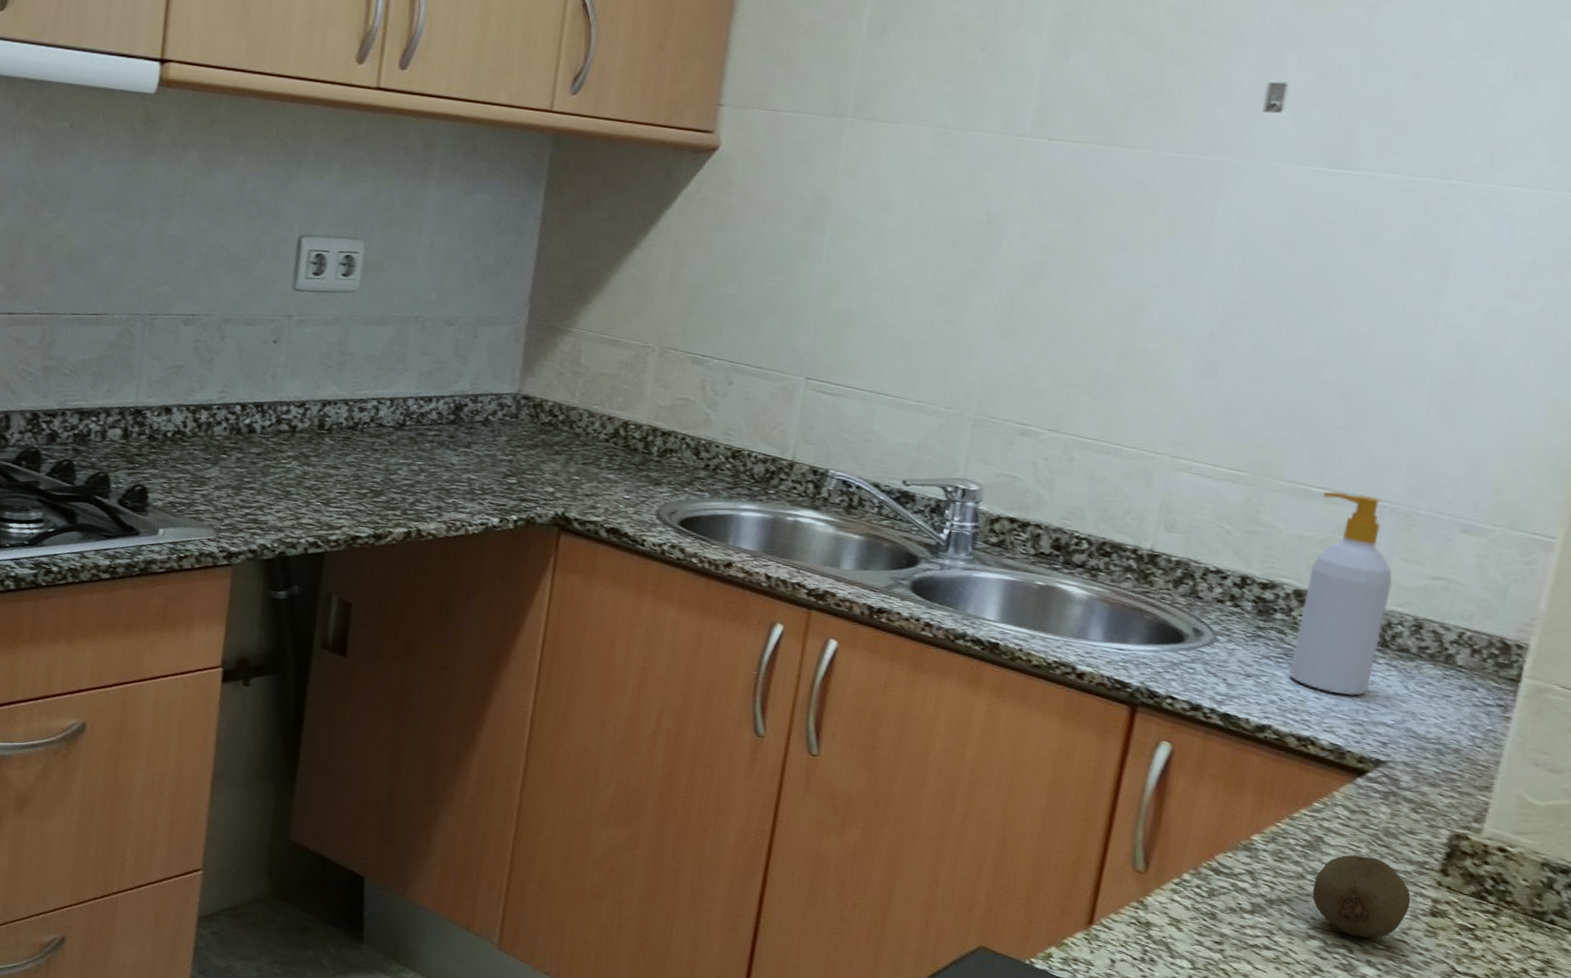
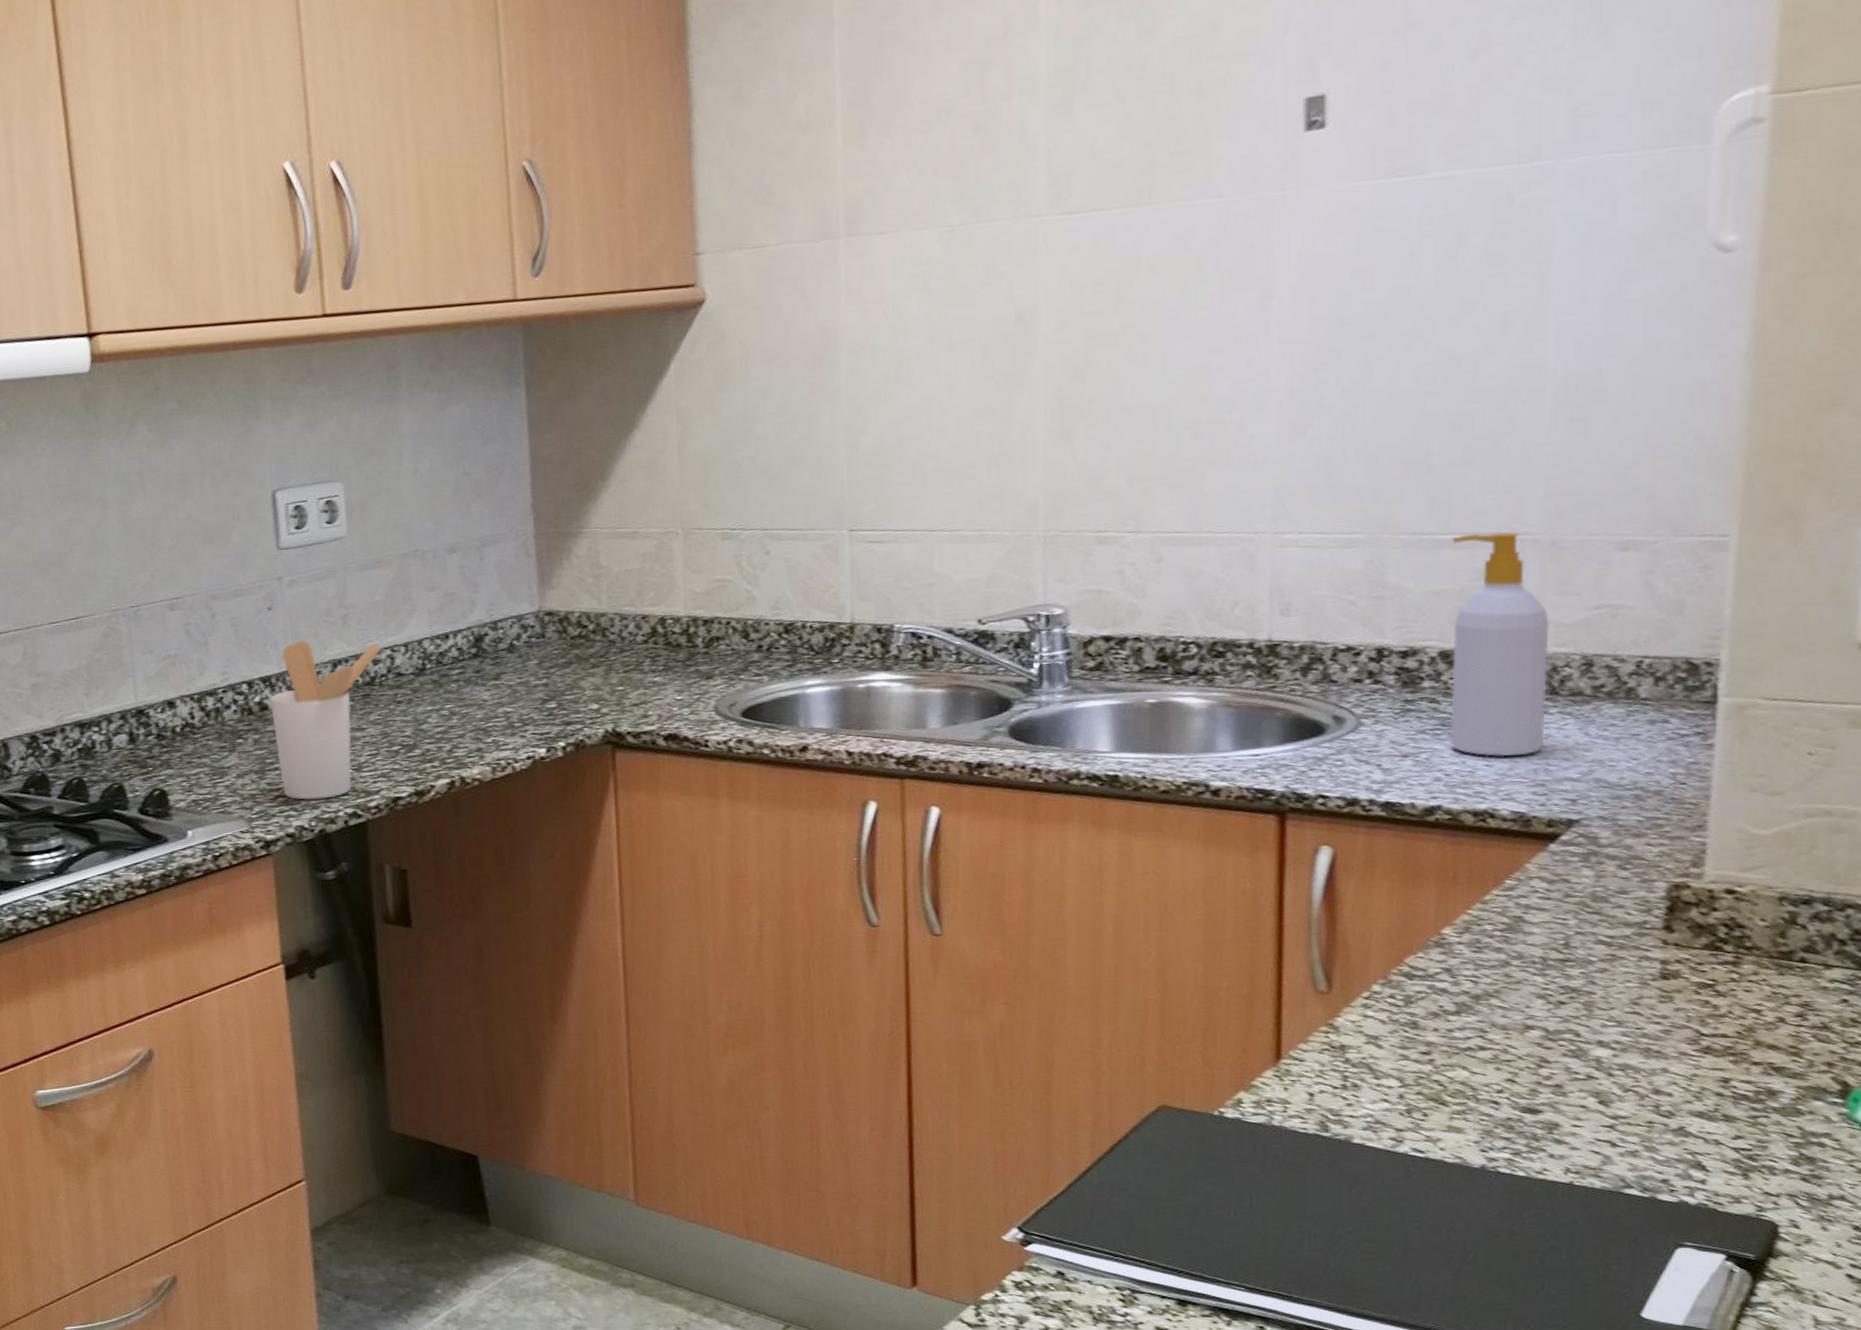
utensil holder: none [254,376,370,525] -> present [269,640,382,800]
fruit: present [1312,854,1411,938] -> none [1522,927,1636,1017]

